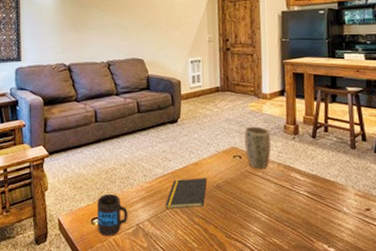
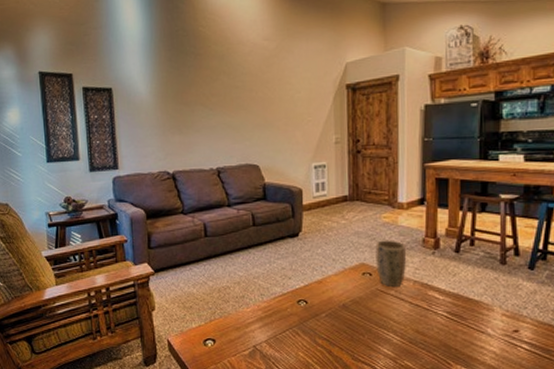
mug: present [97,193,128,237] -> none [209,313,244,358]
notepad: present [165,178,207,208] -> none [284,297,332,329]

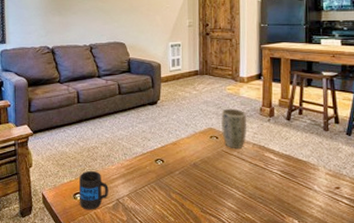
mug: none [209,313,244,358] -> present [79,170,109,210]

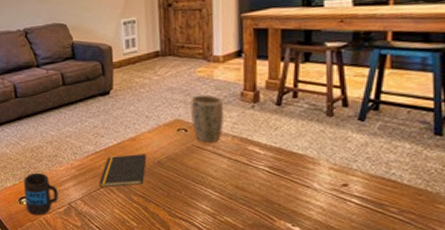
notepad: none [144,156,185,185] -> present [98,154,147,187]

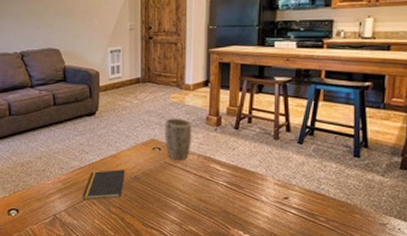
mug: present [24,172,59,216] -> none [13,185,45,226]

